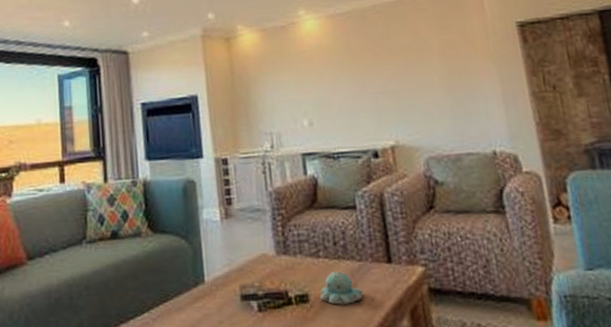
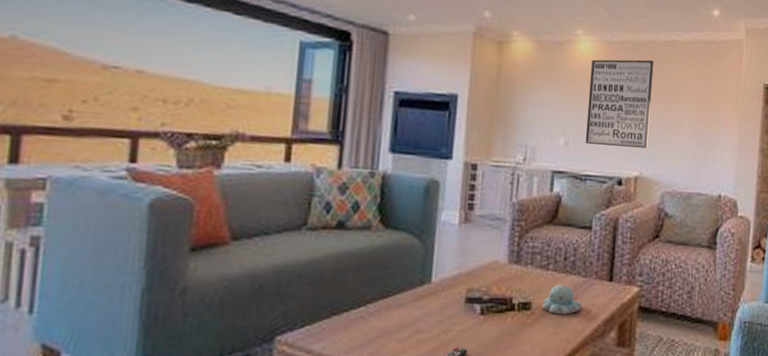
wall art: none [319,23,398,120] -> present [585,59,654,148]

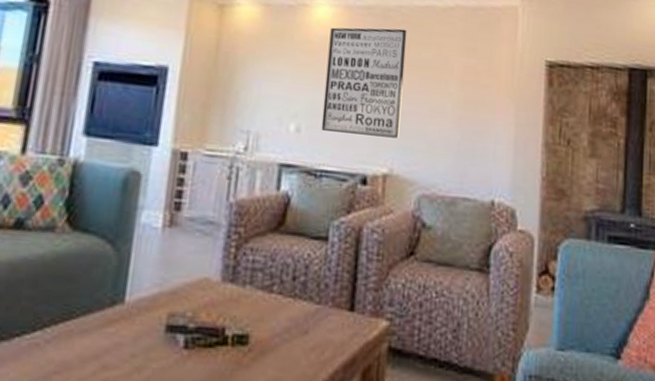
candle: present [541,284,582,314] -> none [262,312,315,354]

